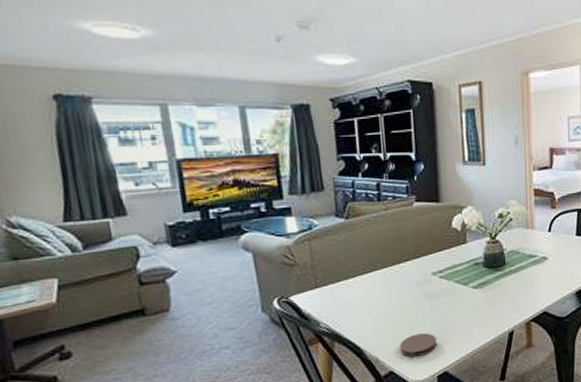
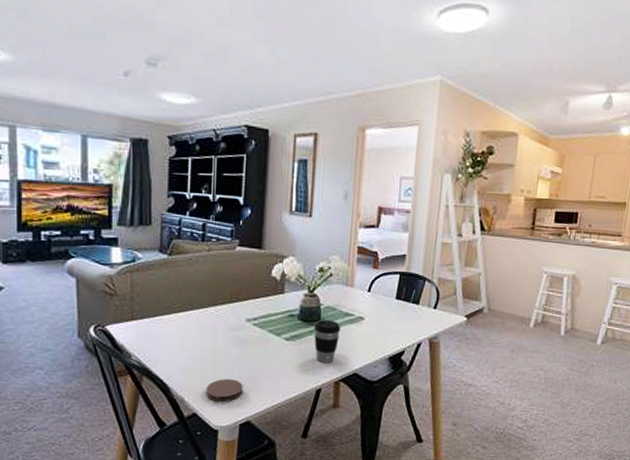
coffee cup: none [499,263,527,306] -> present [313,320,341,362]

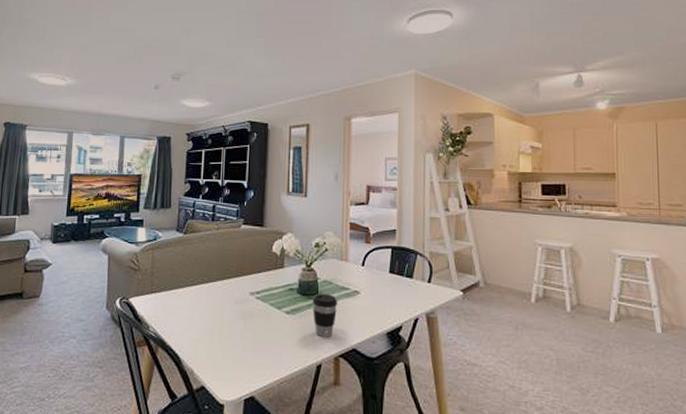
coaster: present [206,379,243,402] -> none [213,351,247,375]

